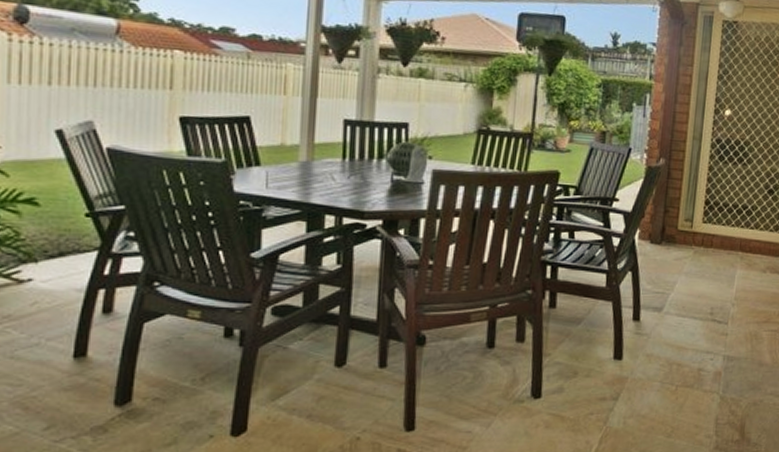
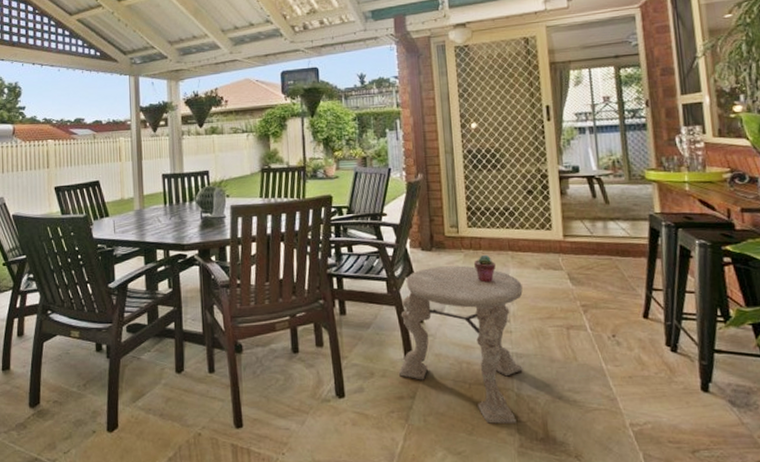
side table: none [605,262,746,426] -> present [399,265,523,424]
potted succulent: none [702,253,724,283] -> present [474,254,496,283]

